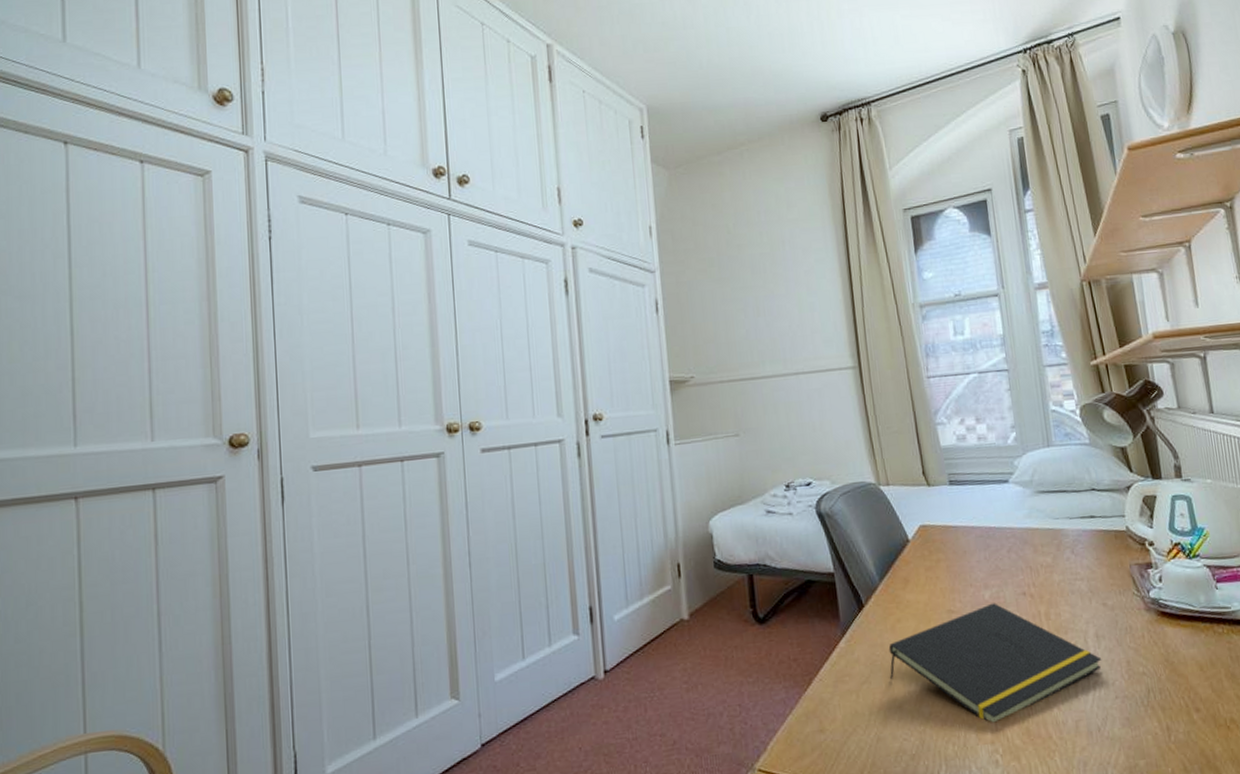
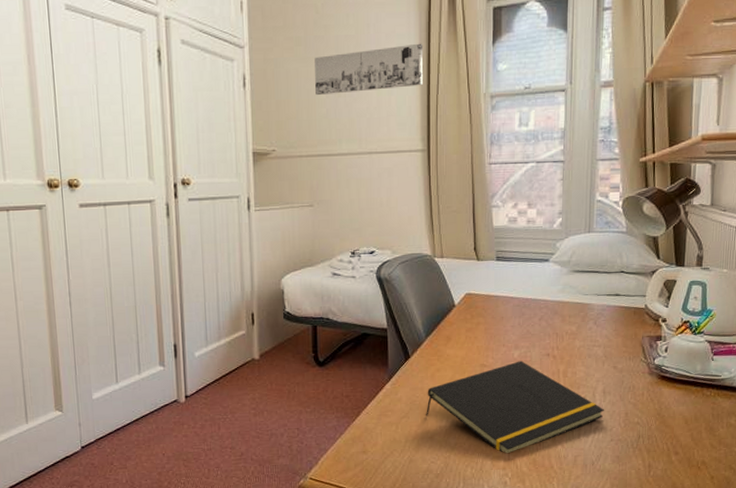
wall art: none [730,256,847,317] -> present [315,43,424,96]

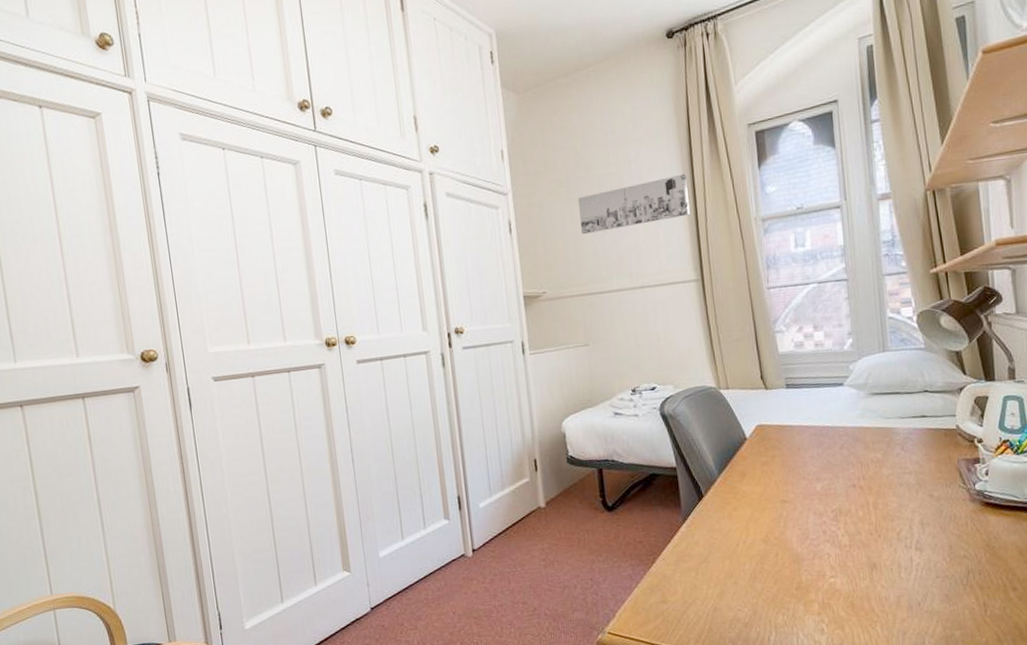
notepad: present [426,361,605,454] -> none [725,494,926,597]

